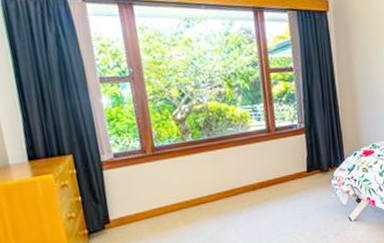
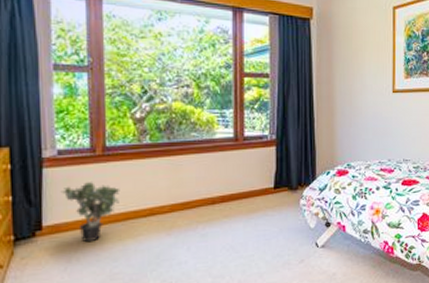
potted plant: none [121,179,172,231] -> present [60,182,120,243]

